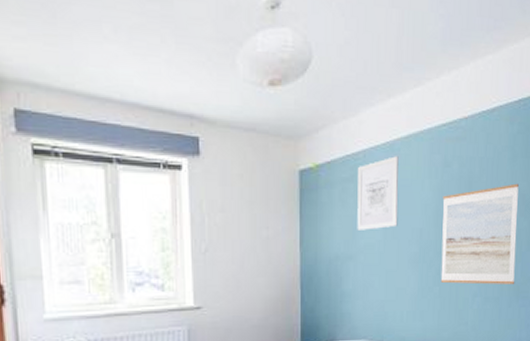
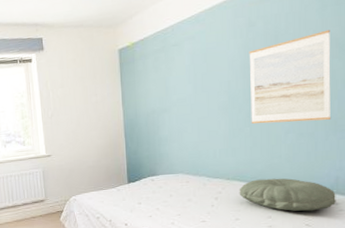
wall art: present [357,156,399,230] -> none [168,25,207,89]

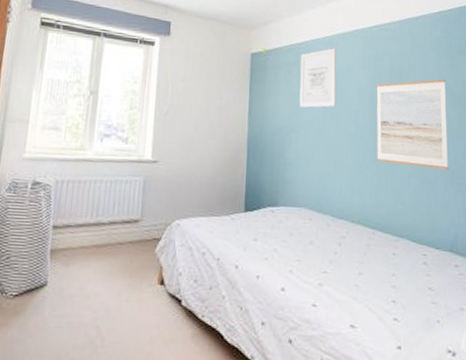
wall art: none [168,25,207,89] -> present [299,48,337,108]
pillow: present [239,178,336,212] -> none [363,226,456,272]

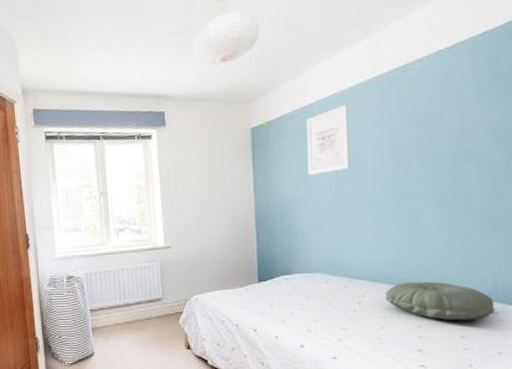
pillow: none [363,226,456,272] -> present [385,281,494,321]
wall art: present [376,79,449,169] -> none [398,115,490,219]

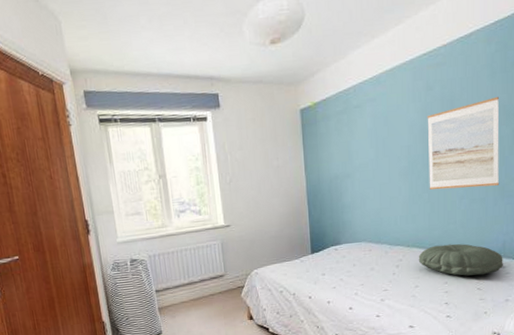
wall art: present [307,105,350,175] -> none [350,87,388,153]
wall art: none [398,115,490,219] -> present [427,96,500,190]

